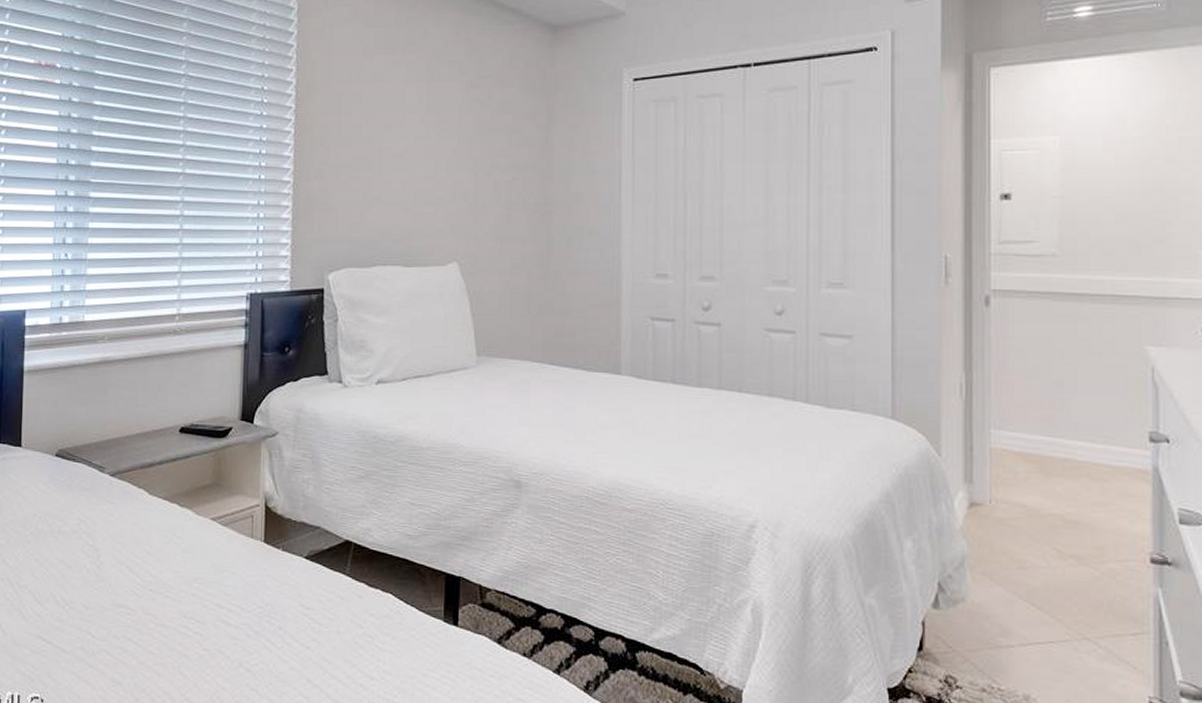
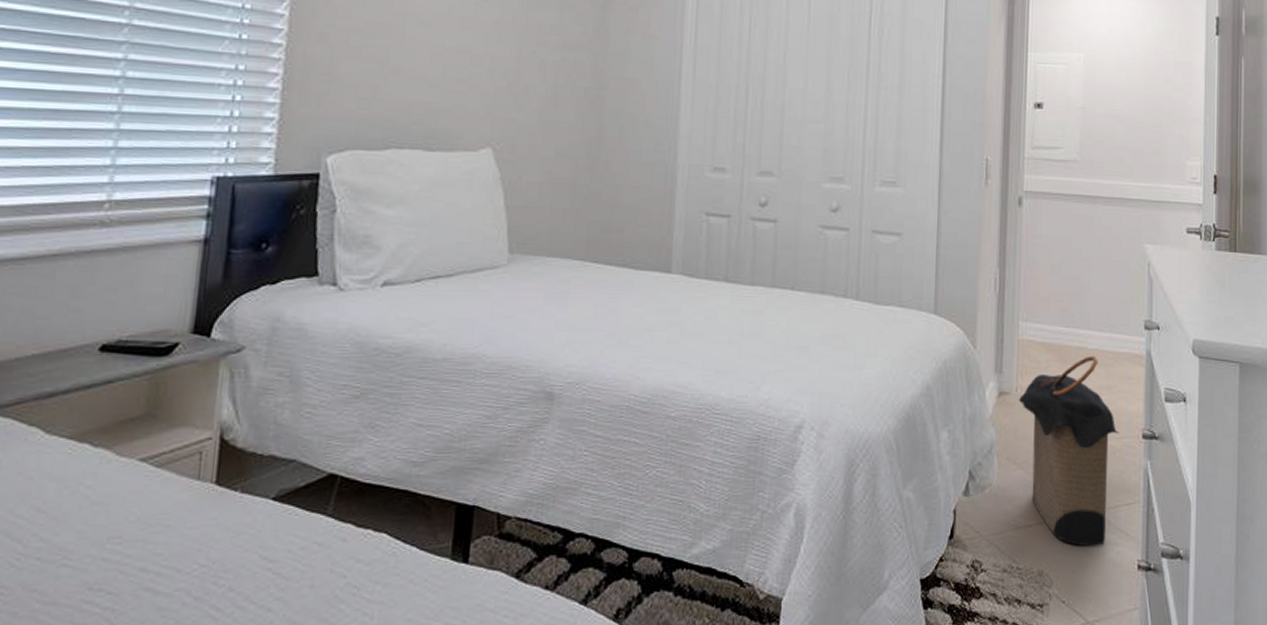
laundry hamper: none [993,468,1120,676] -> present [1018,355,1119,547]

